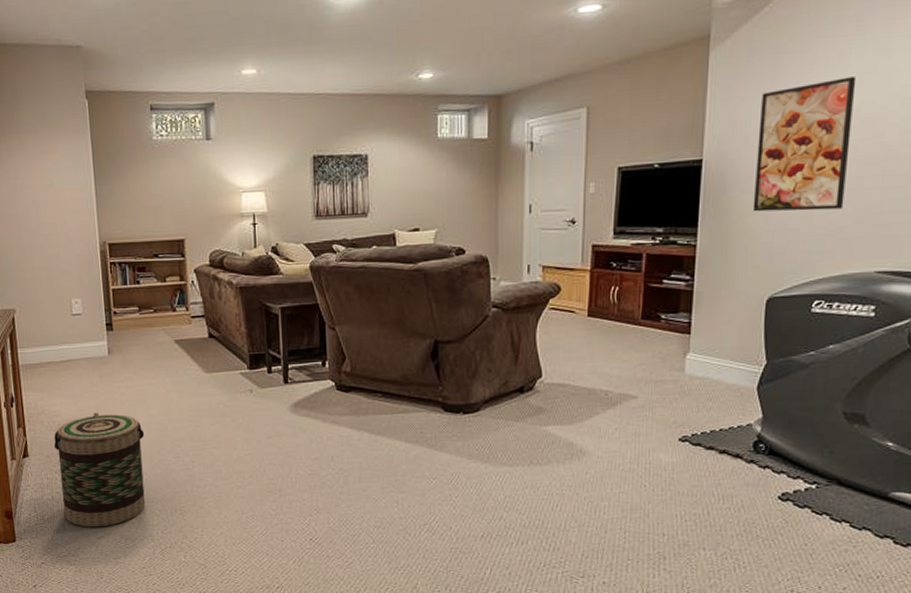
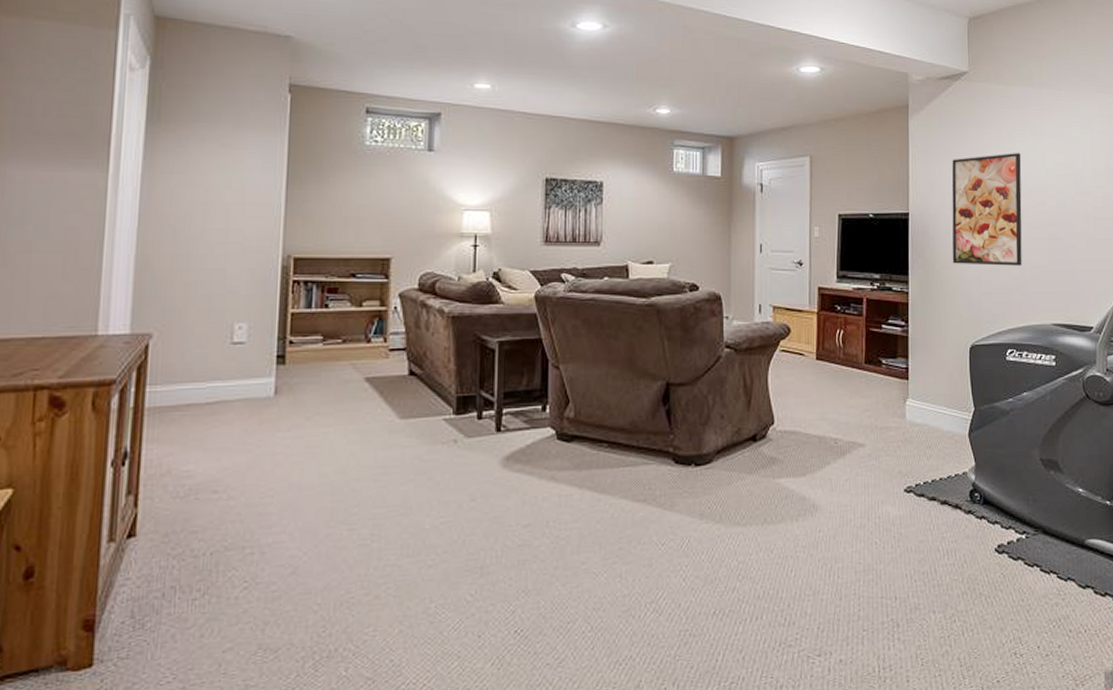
basket: present [54,412,146,528] -> none [177,472,310,637]

